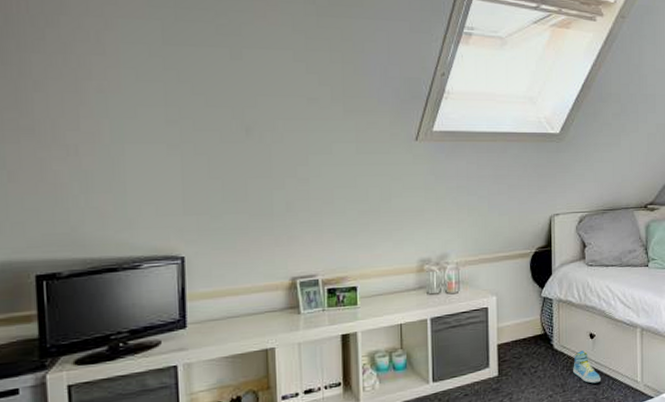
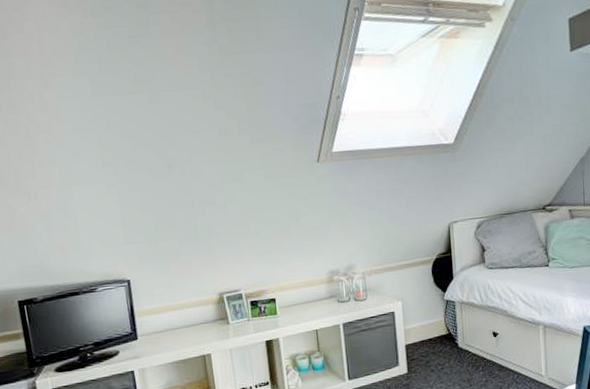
sneaker: present [573,351,602,384] -> none [478,348,506,378]

